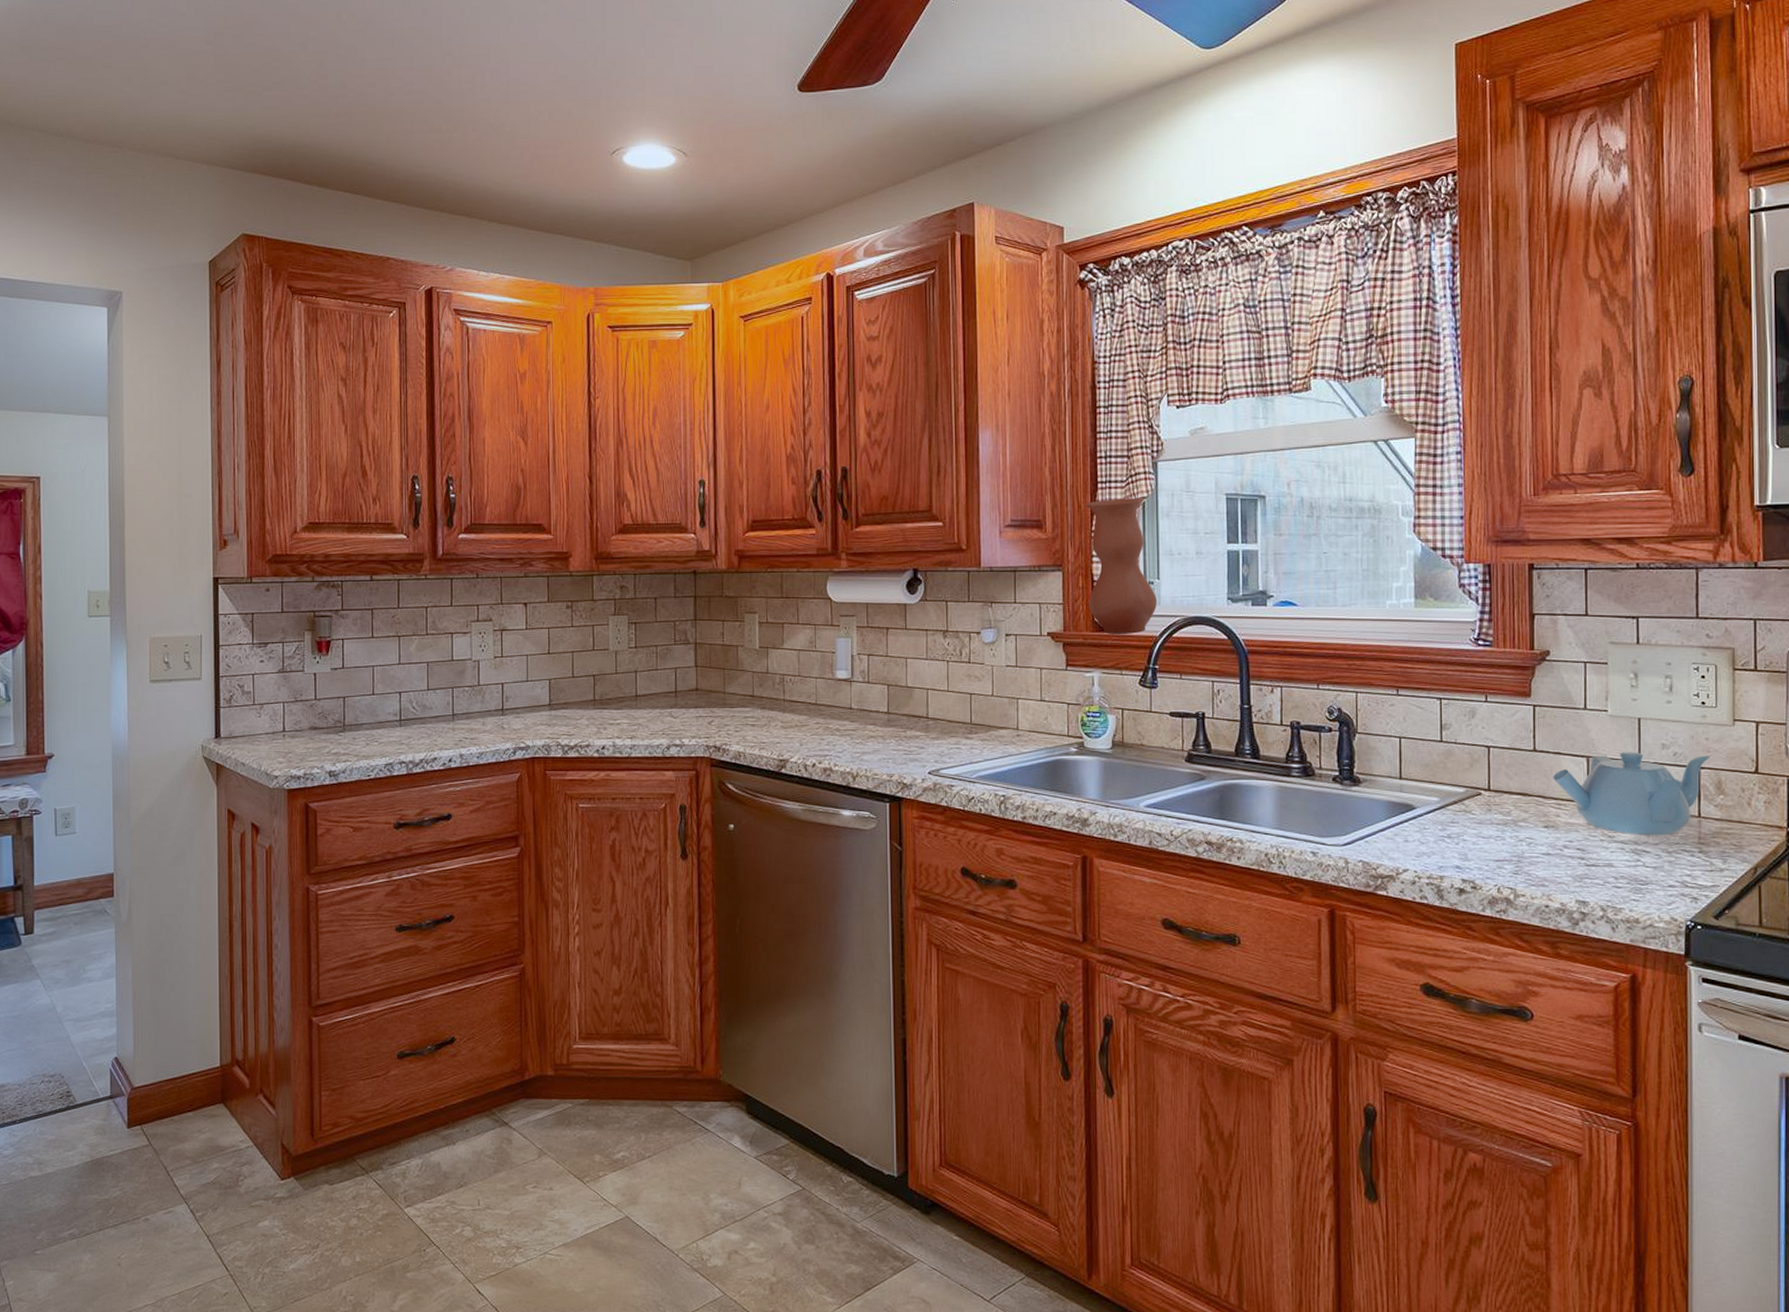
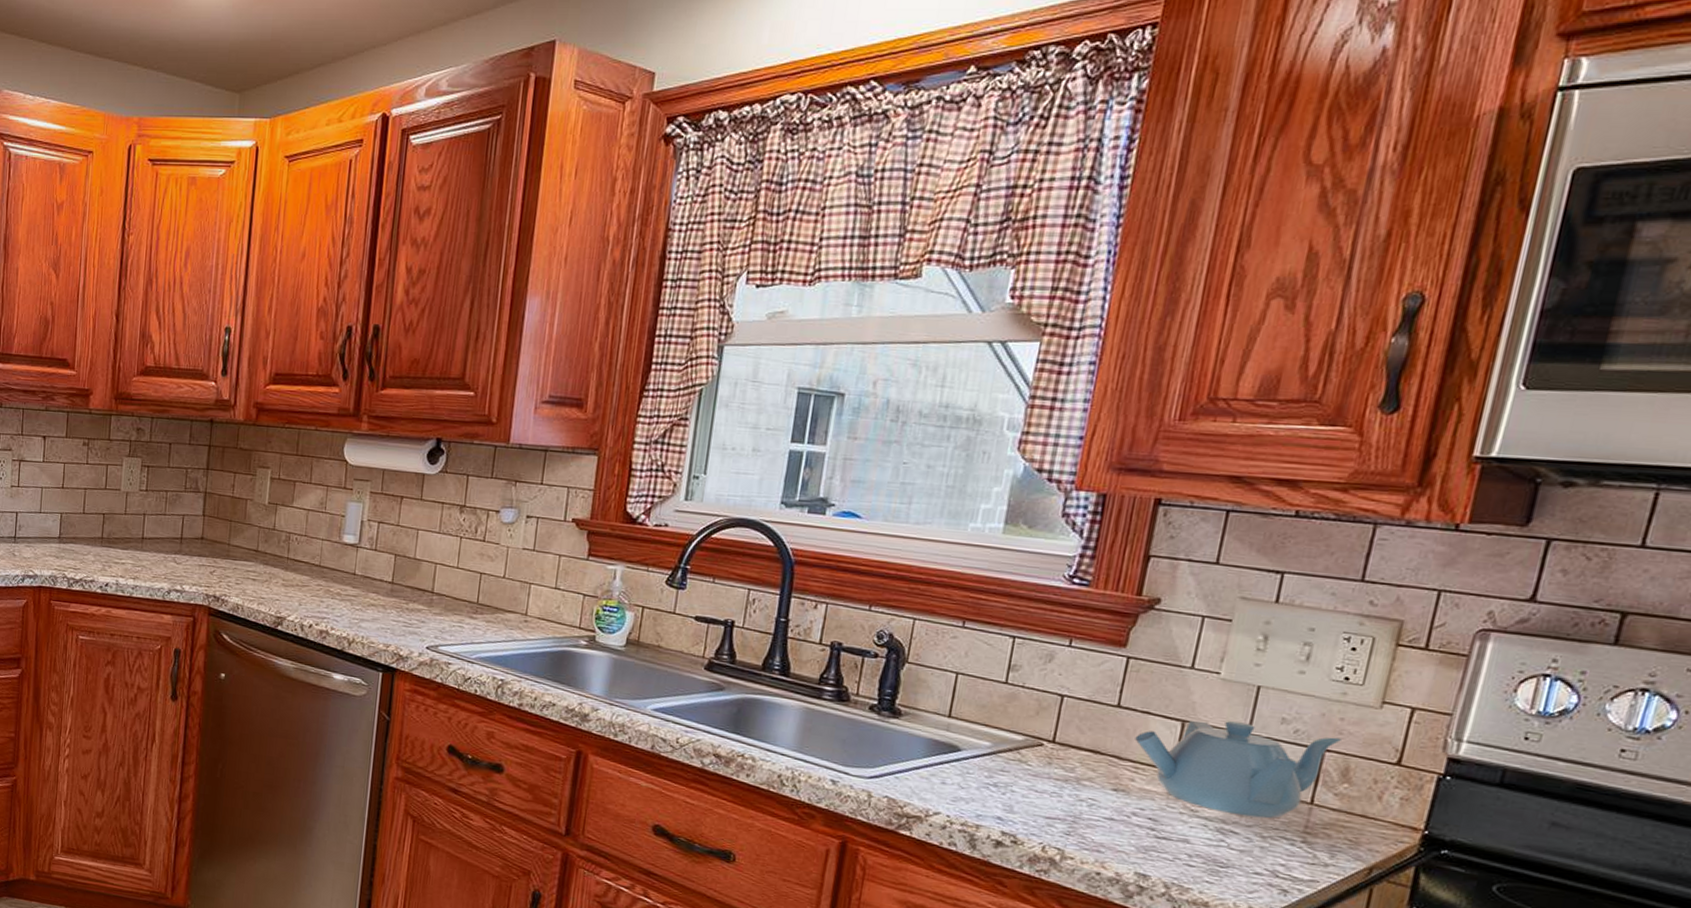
vase: present [1085,498,1158,635] -> none [621,382,703,530]

